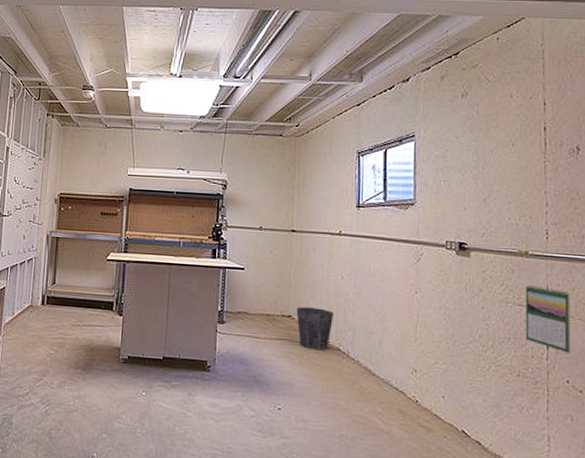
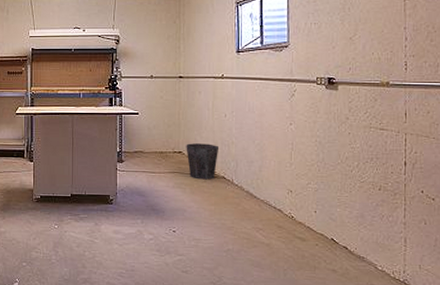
calendar: present [525,284,570,354] -> none [386,110,426,168]

